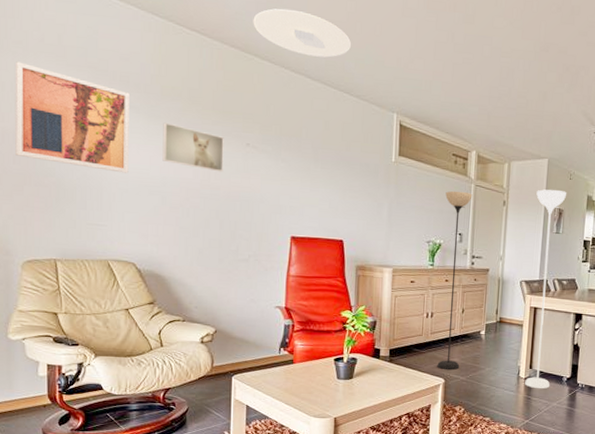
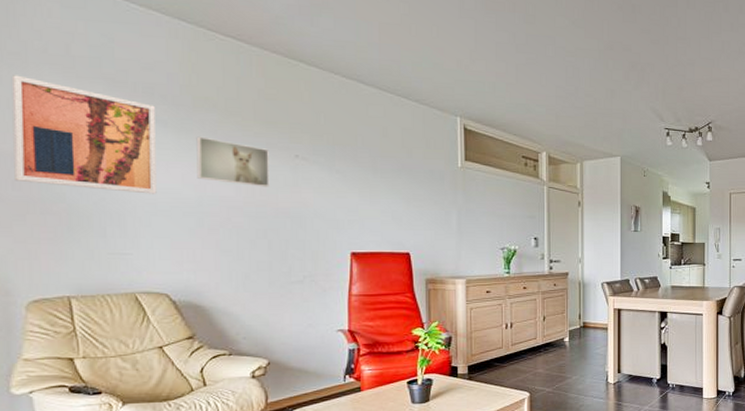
ceiling light: present [253,8,352,58] -> none [296,11,407,62]
floor lamp: present [437,189,566,389] -> none [517,188,641,393]

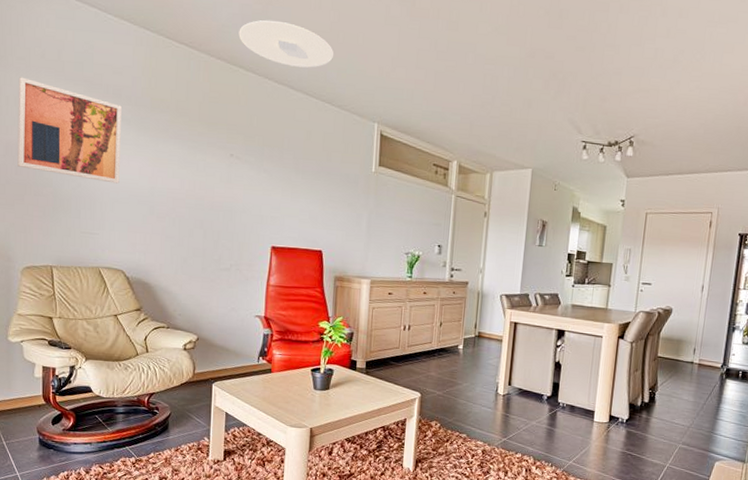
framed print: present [196,136,270,187] -> none [151,134,209,183]
ceiling light: none [296,11,407,62] -> present [238,20,334,68]

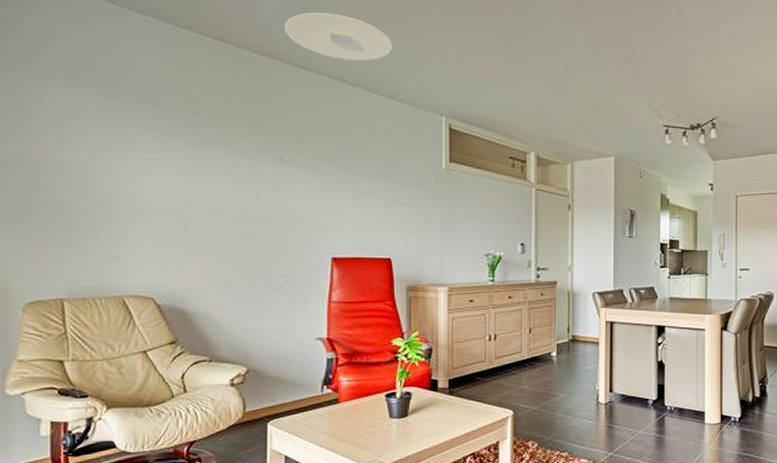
wall art: present [17,77,122,184] -> none [18,82,148,198]

